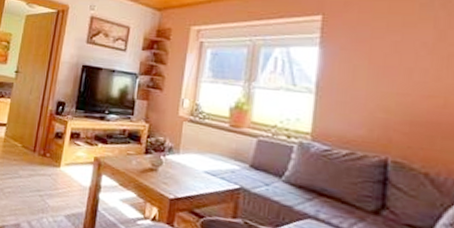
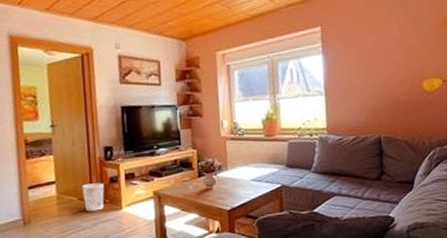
wastebasket: none [26,133,49,163] -> present [81,182,105,212]

